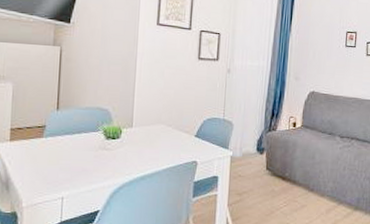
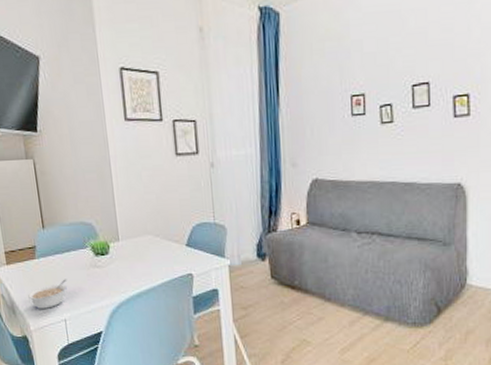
legume: none [25,158,73,186] -> present [27,279,68,309]

